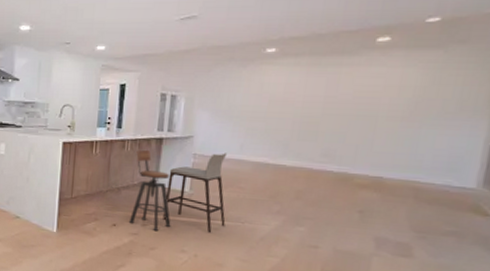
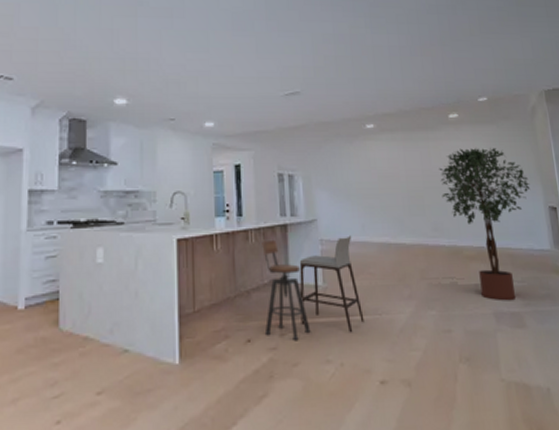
potted tree: none [342,75,472,232] -> present [439,148,531,302]

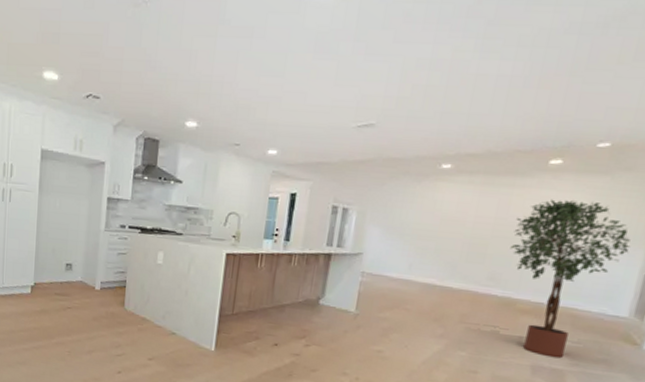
bar stool: present [262,239,311,341] -> none [292,265,336,353]
bar stool: present [299,235,365,333] -> none [326,272,396,356]

